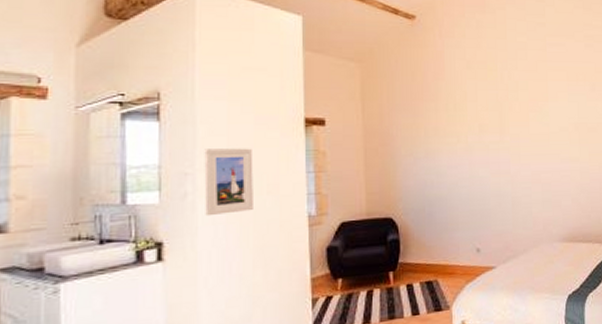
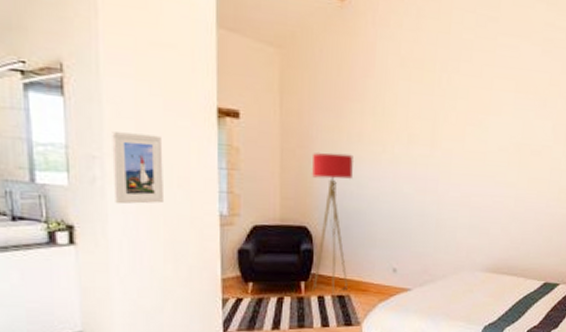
floor lamp: none [393,147,435,282] -> present [311,152,353,295]

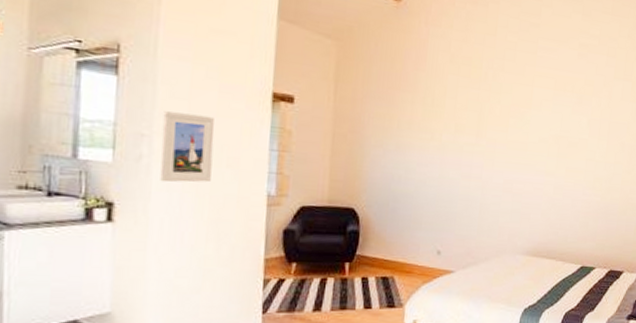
floor lamp: present [311,152,353,295] -> none [358,138,403,276]

